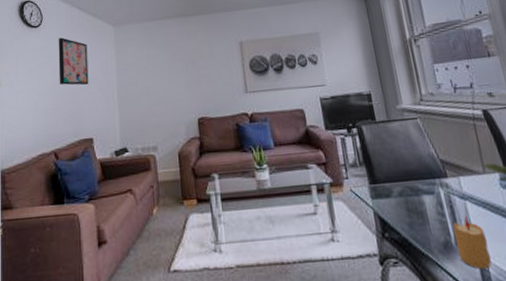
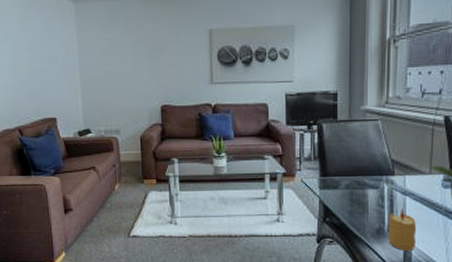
wall art: present [58,37,89,86] -> none [14,12,50,65]

